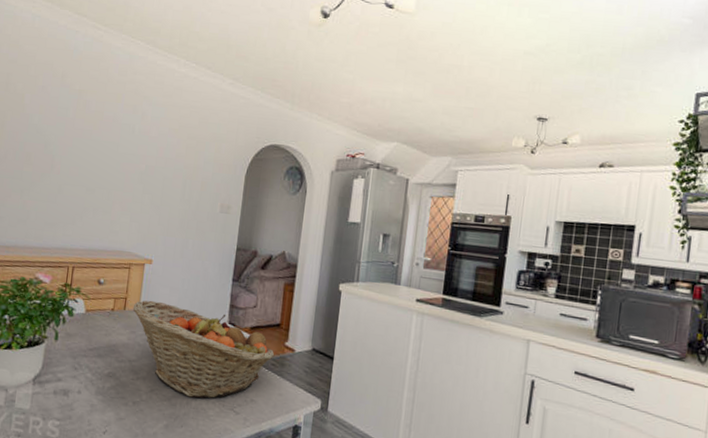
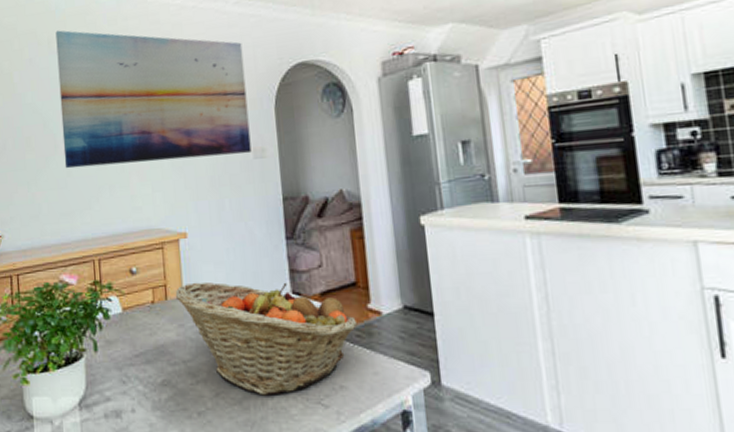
wall art: none [57,68,229,208] -> present [55,30,252,169]

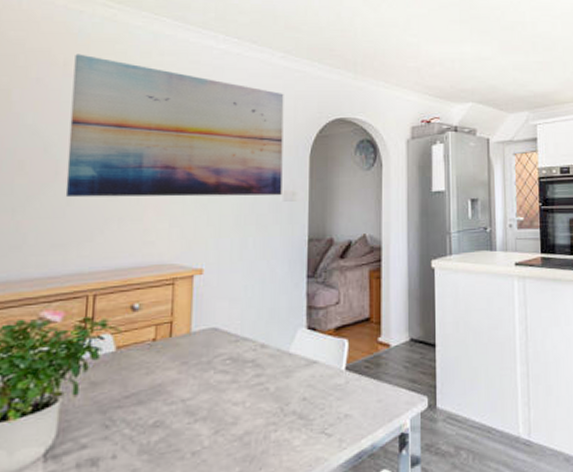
fruit basket: present [175,281,358,396] -> none [181,318,368,430]

